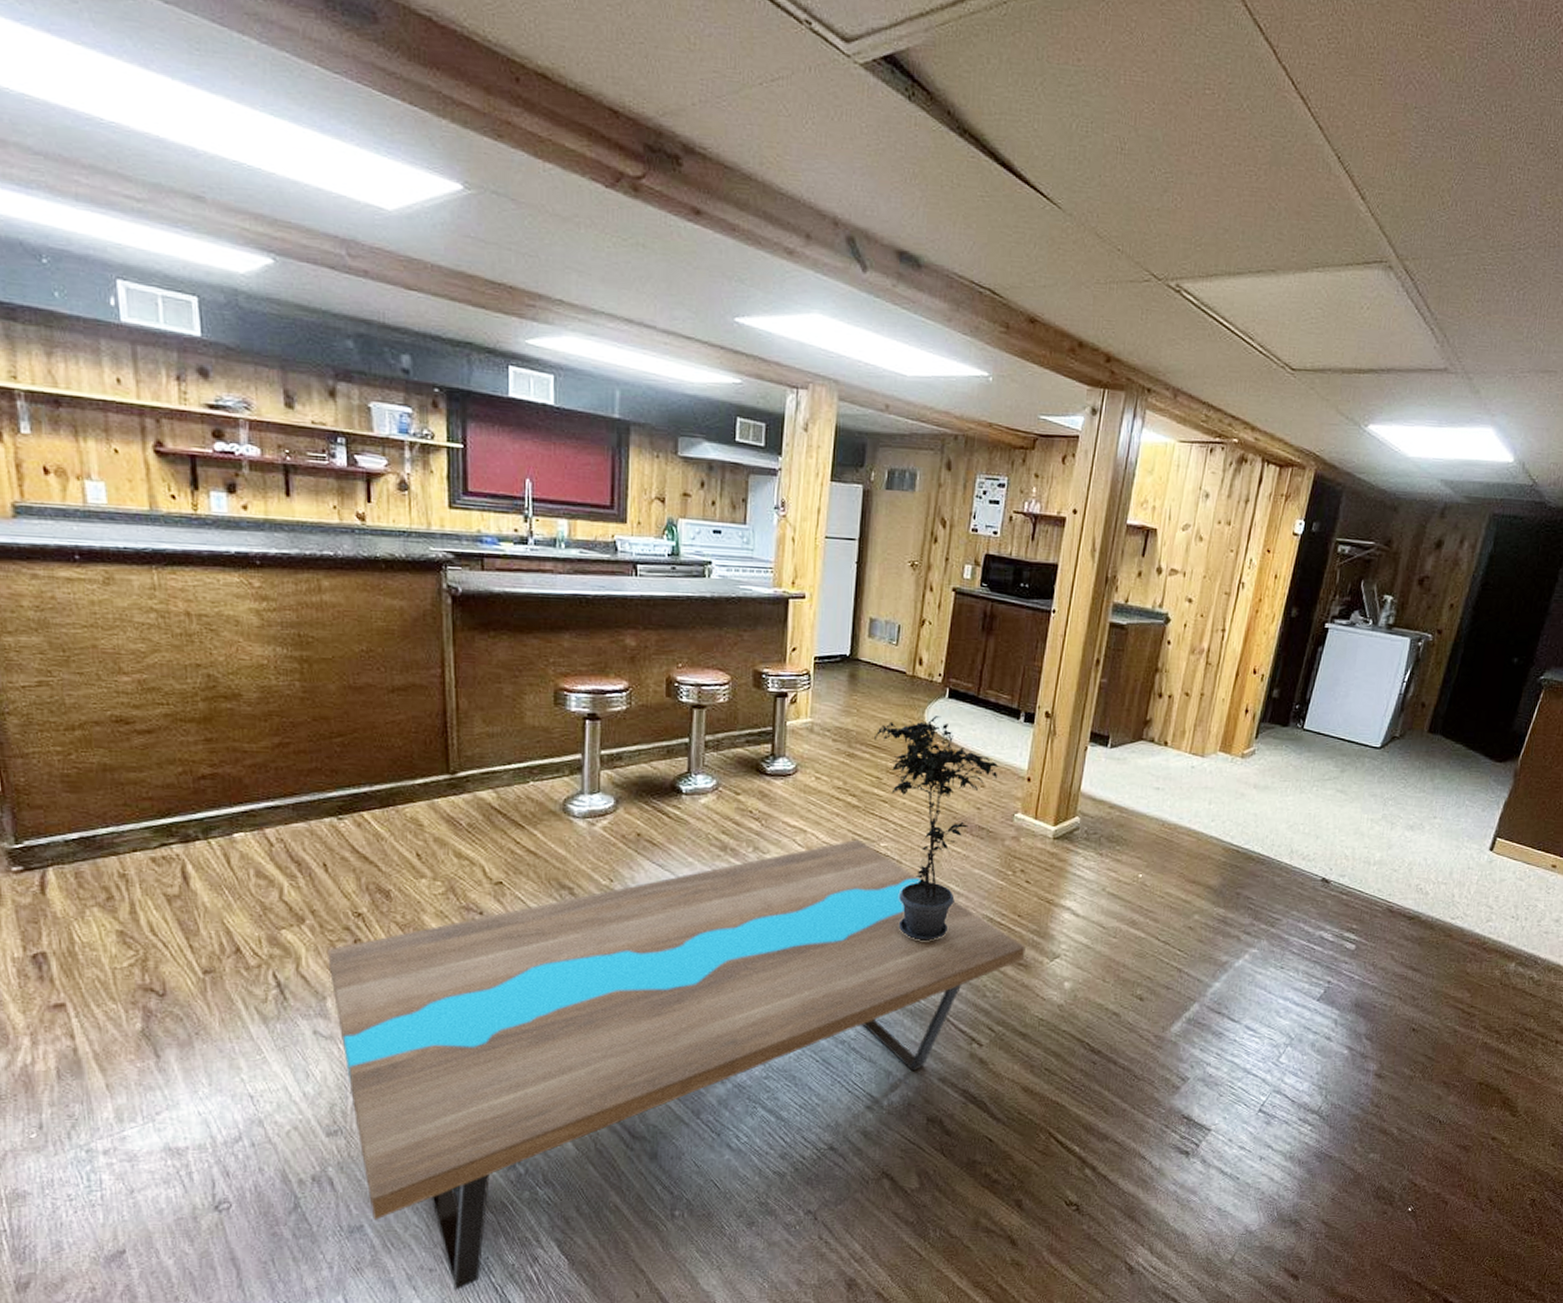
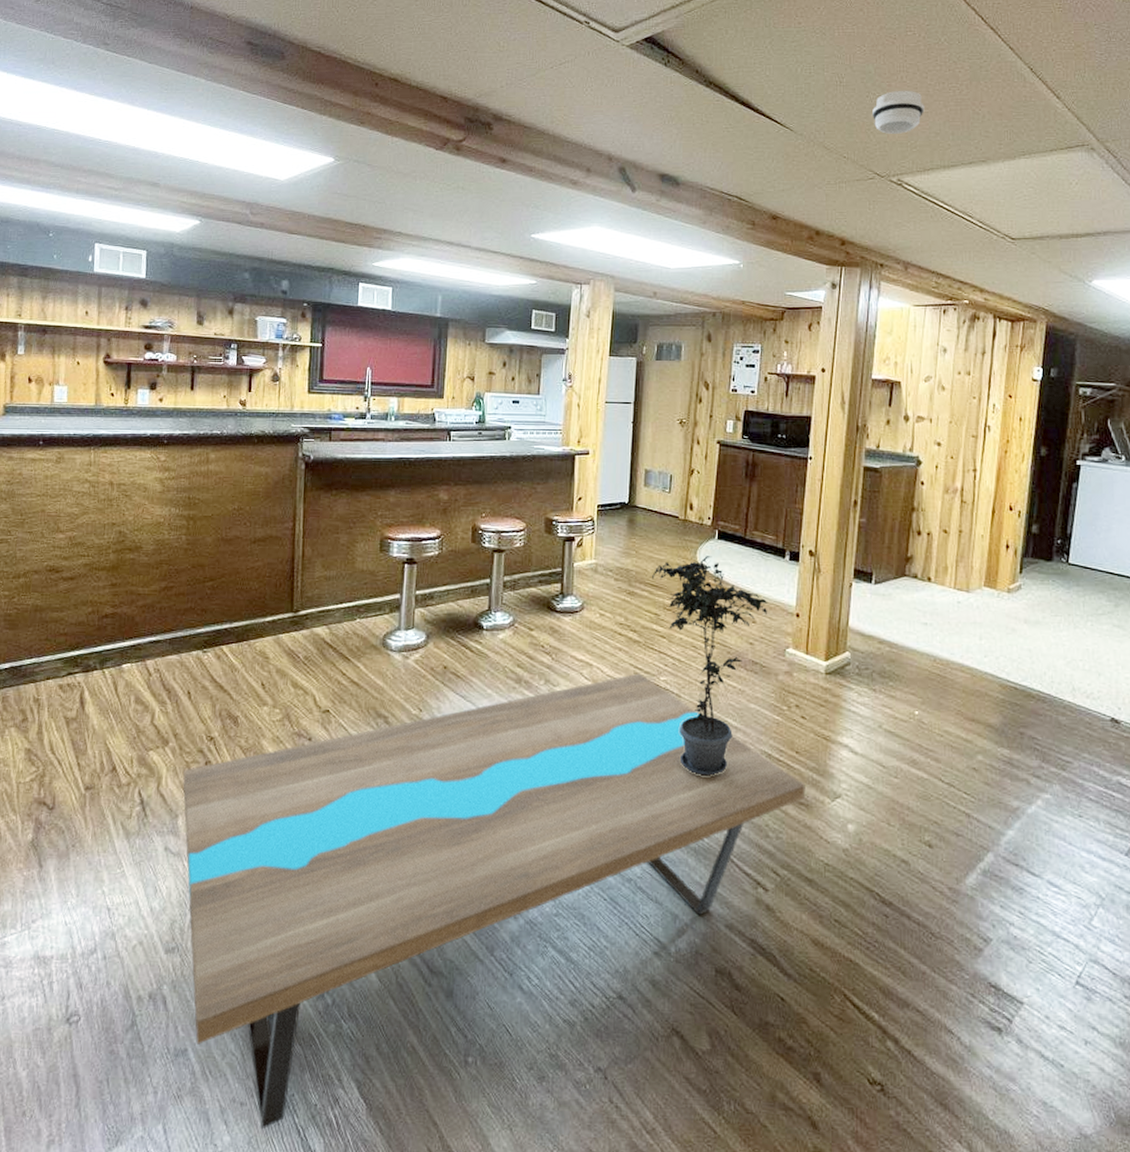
smoke detector: none [1155,168,1216,226] -> present [873,90,925,134]

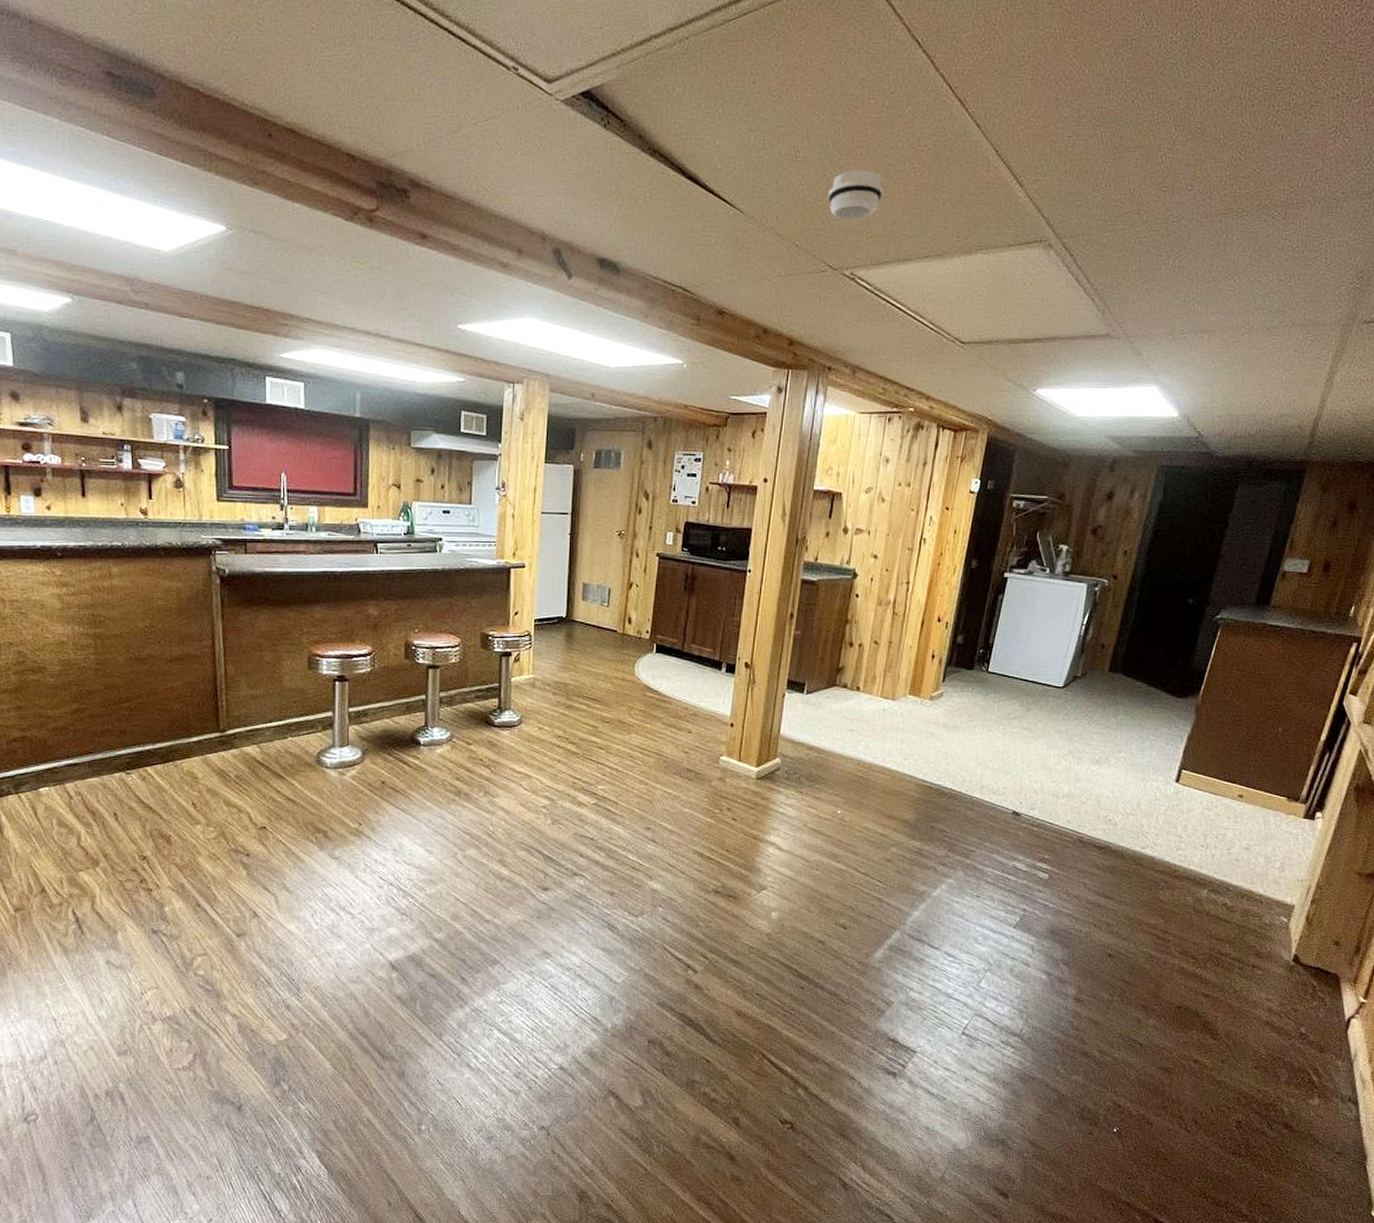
coffee table: present [183,673,806,1130] -> none [118,783,734,1197]
potted plant: present [652,556,768,776] -> none [590,669,704,875]

